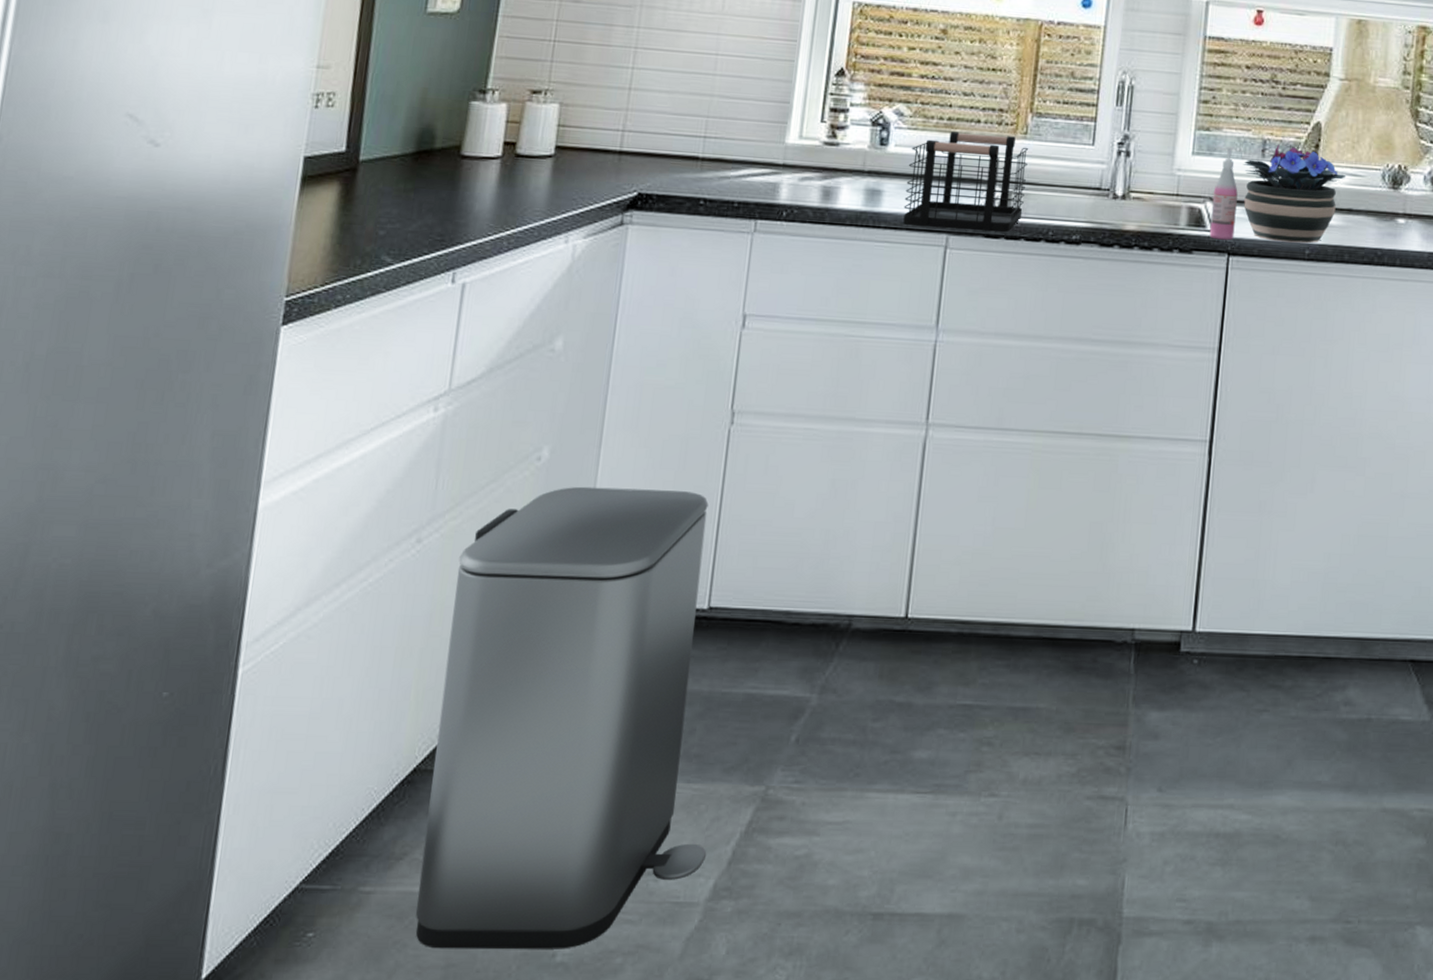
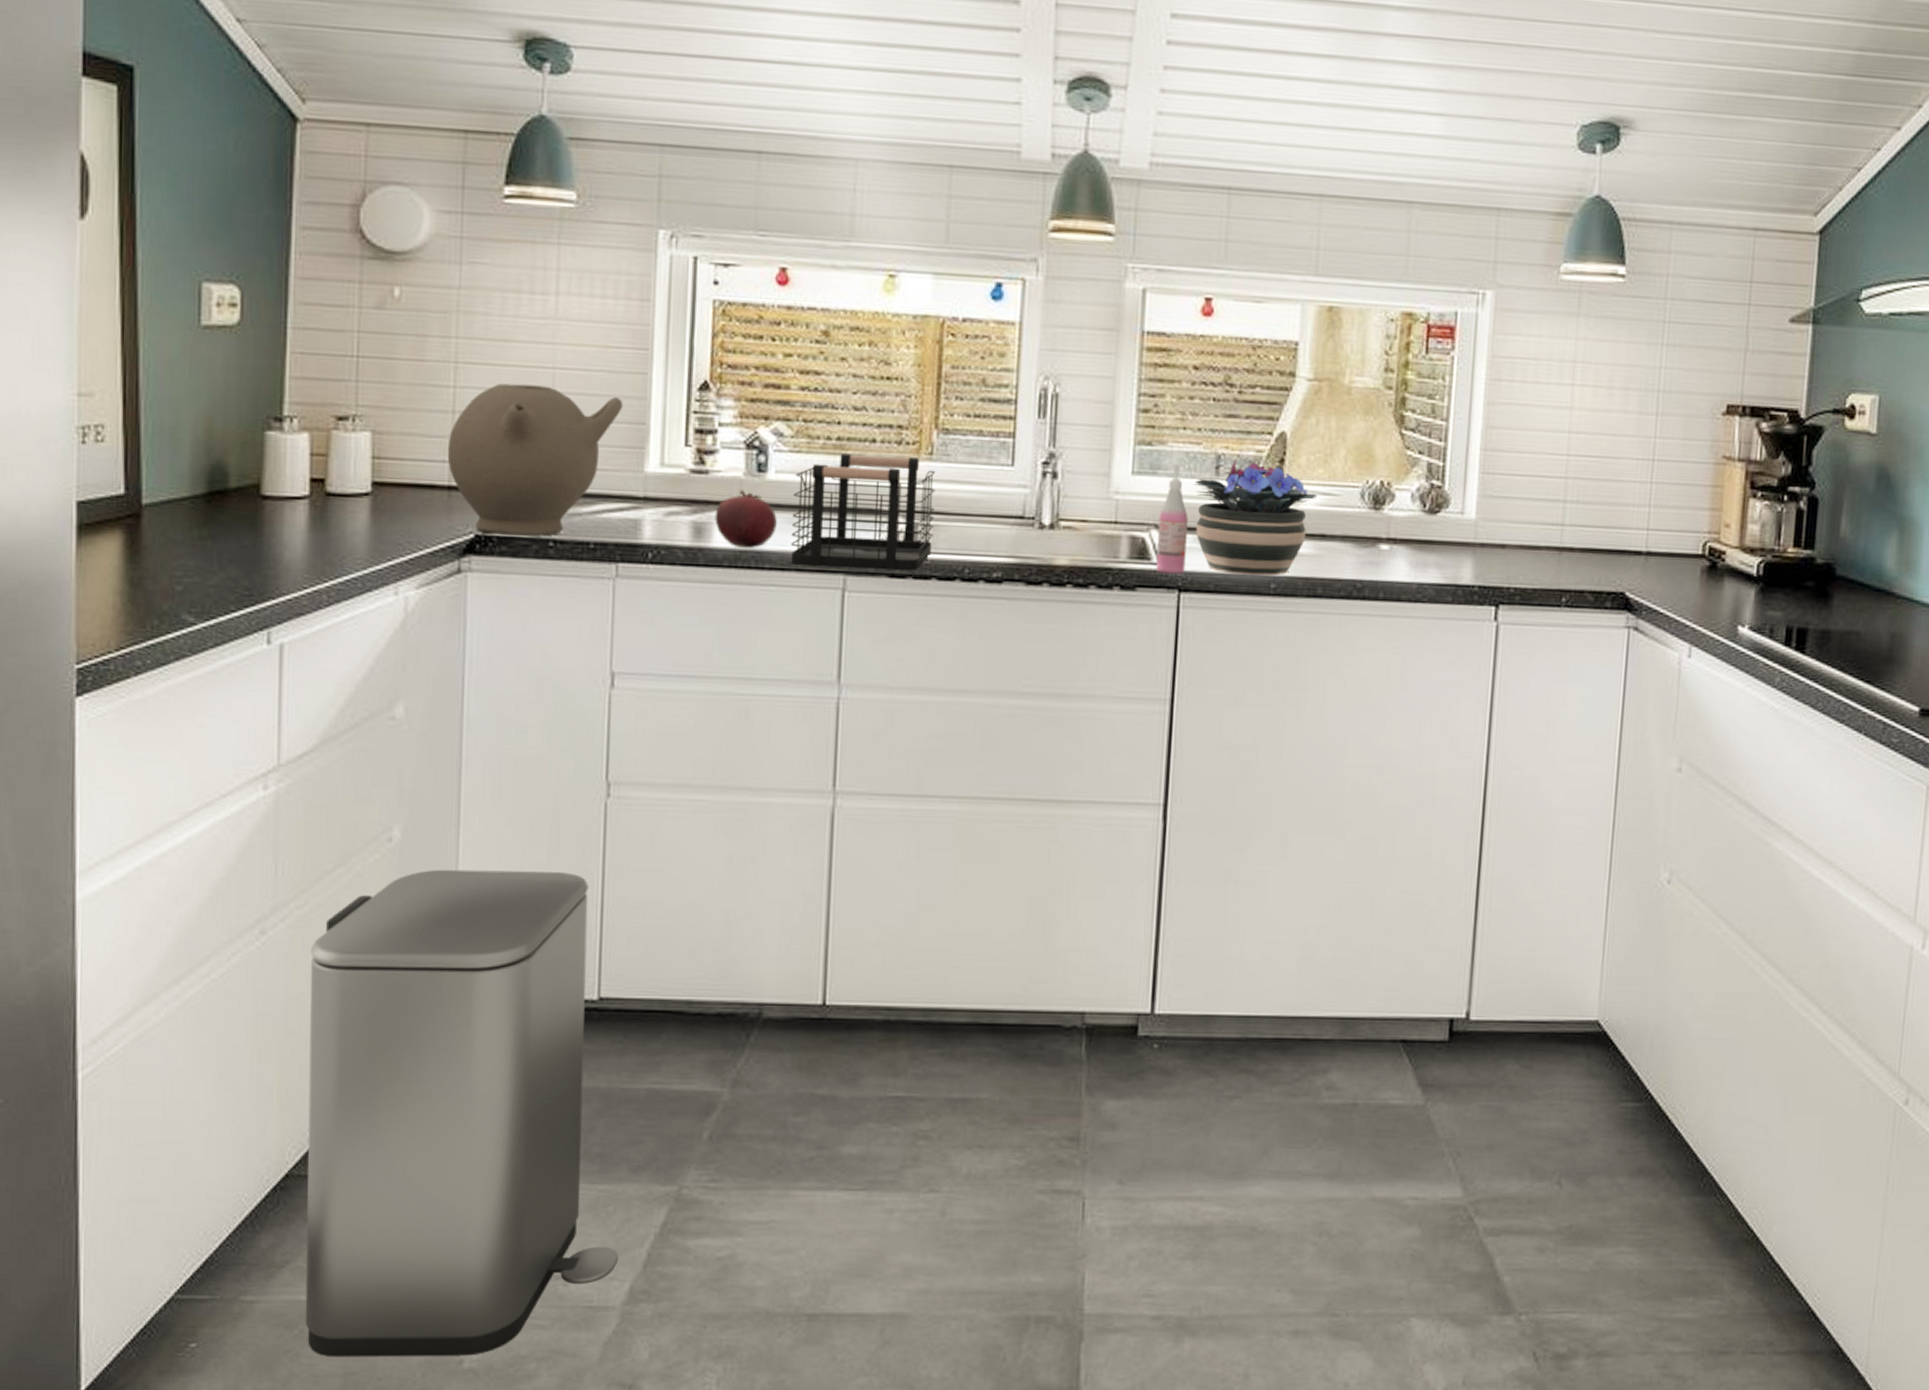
ceramic jug: none [621,66,772,196] -> present [447,383,623,537]
fruit: none [841,160,894,211] -> present [714,490,777,549]

